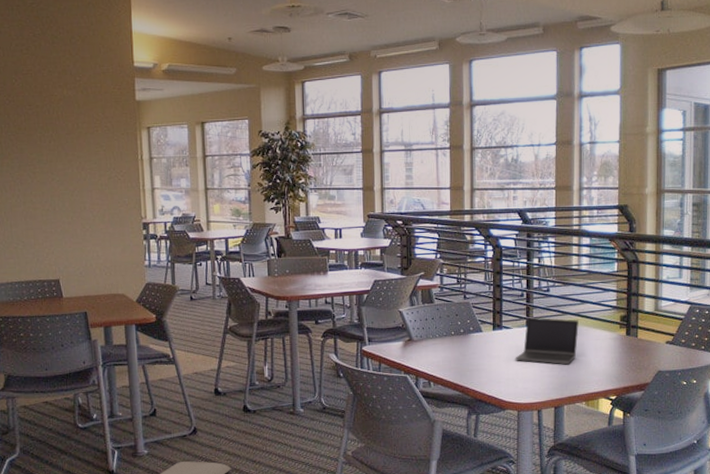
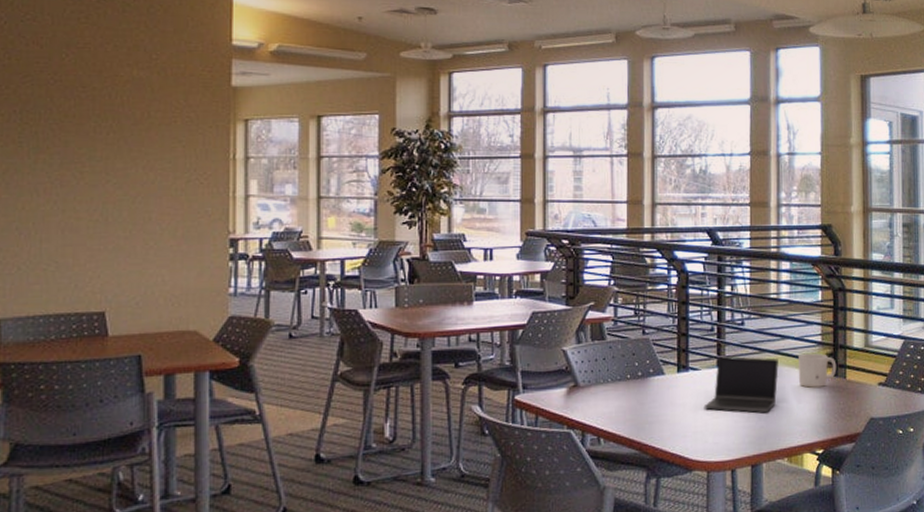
mug: none [595,315,629,345] -> present [797,353,837,388]

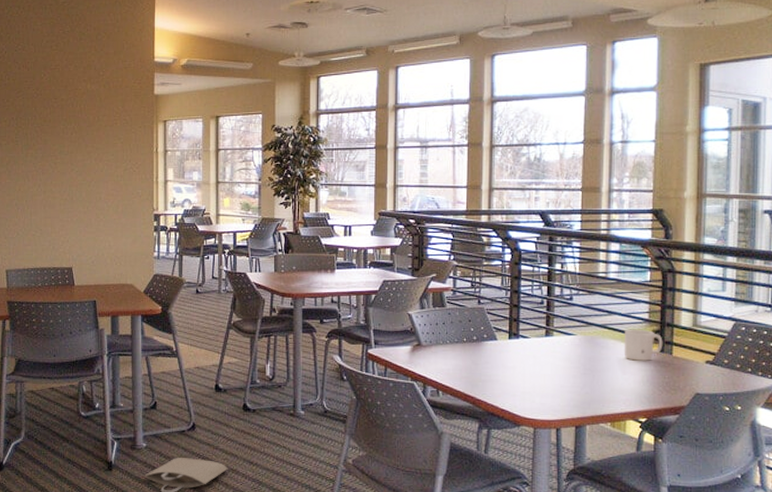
laptop computer: present [704,356,779,413] -> none [532,327,605,381]

